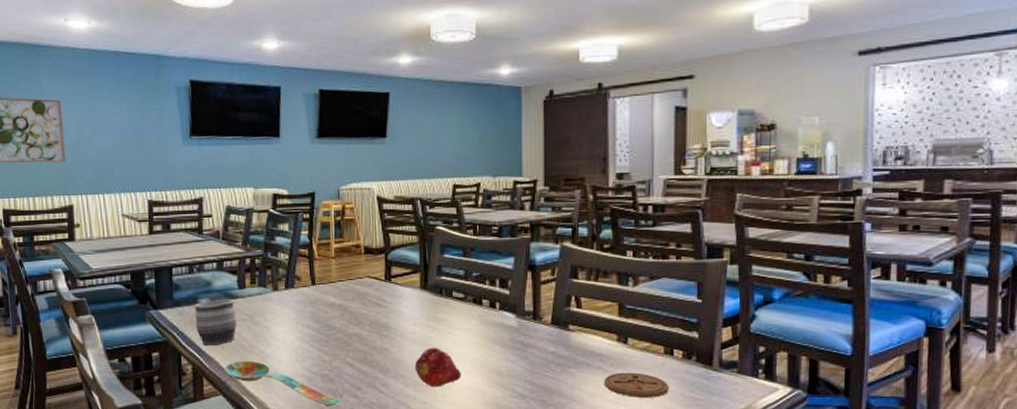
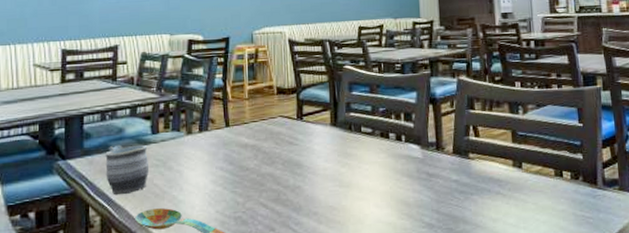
fruit: present [414,347,461,387] -> none [327,182,372,223]
coaster: present [604,372,669,398] -> none [504,195,562,220]

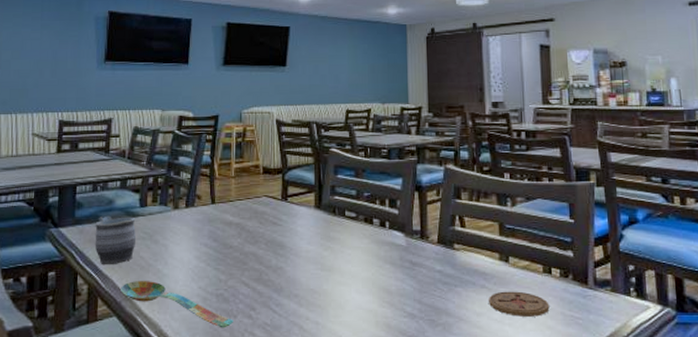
coaster: none [504,195,562,220] -> present [489,291,550,317]

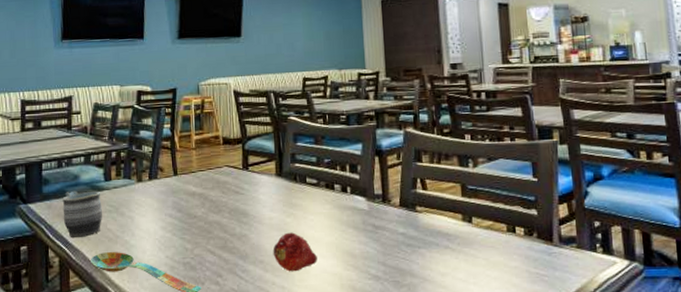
fruit: none [308,266,353,307] -> present [273,232,317,272]
coaster: present [489,291,550,317] -> none [453,250,515,276]

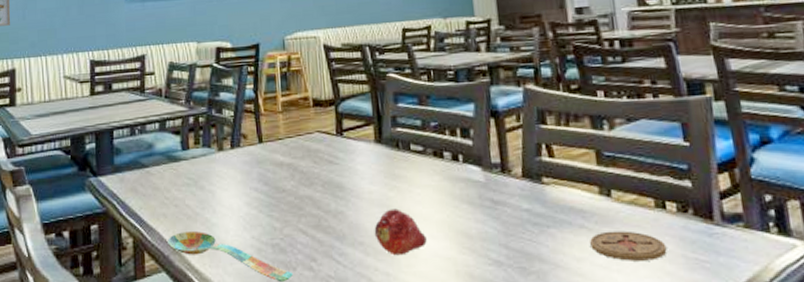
mug: present [62,190,102,239] -> none [136,161,180,216]
coaster: none [453,250,515,276] -> present [590,230,667,261]

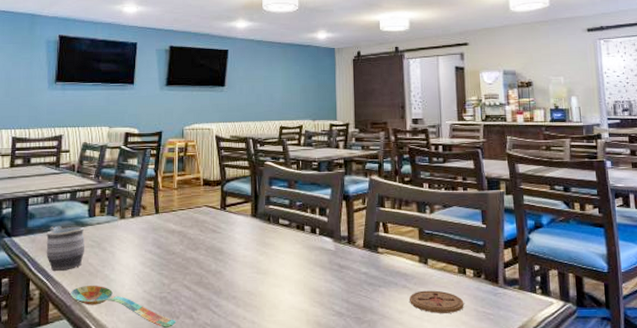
mug: none [136,161,180,216] -> present [46,225,84,272]
fruit: present [374,208,427,256] -> none [245,270,286,308]

